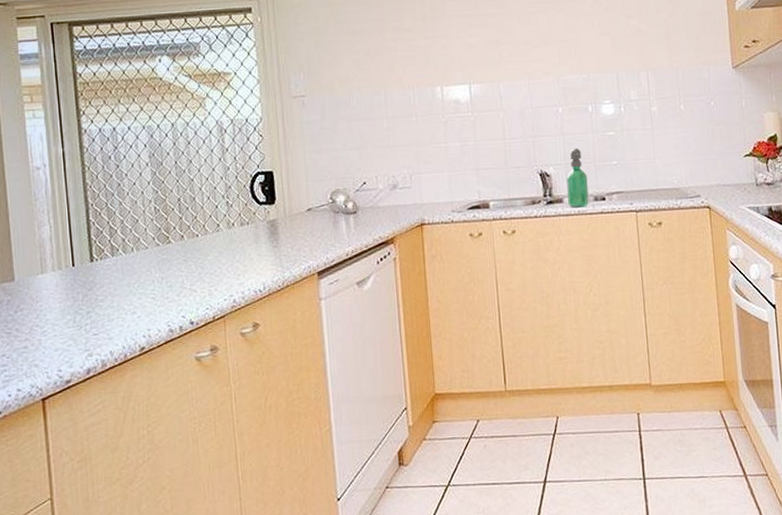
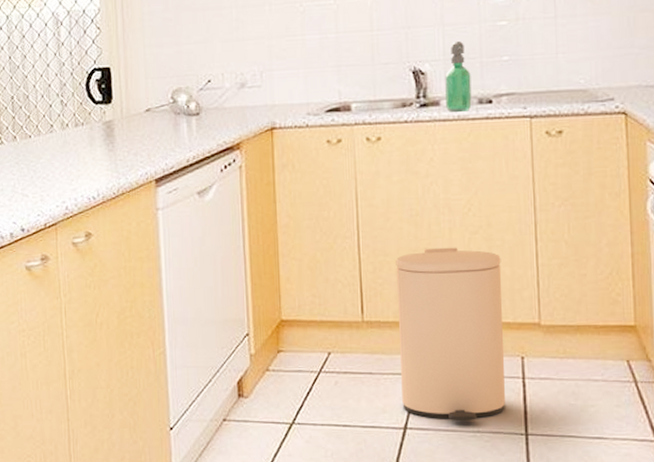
pedal bin: none [531,322,626,472] -> present [395,247,505,421]

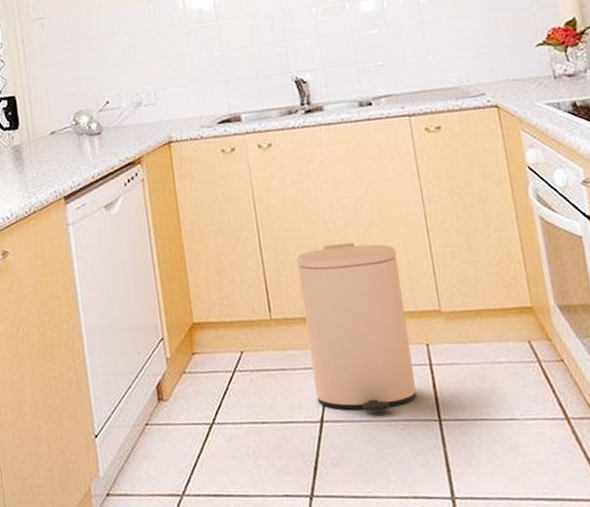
soap dispenser: present [445,40,472,113] -> none [325,50,354,117]

